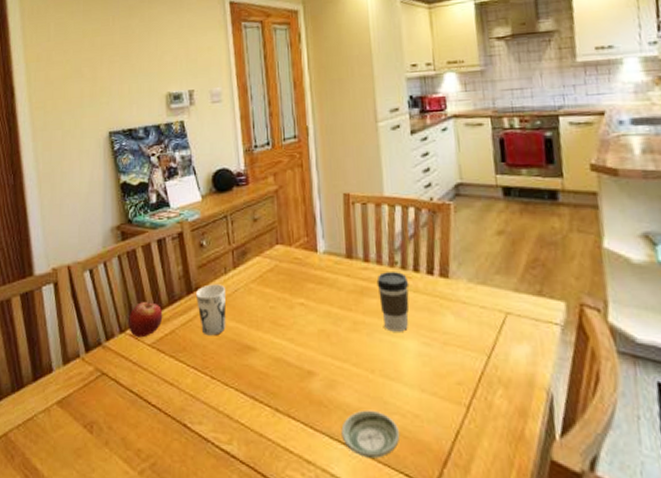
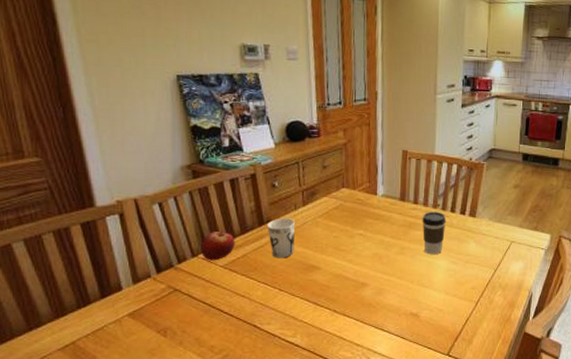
saucer: present [341,409,400,458] -> none [384,308,428,339]

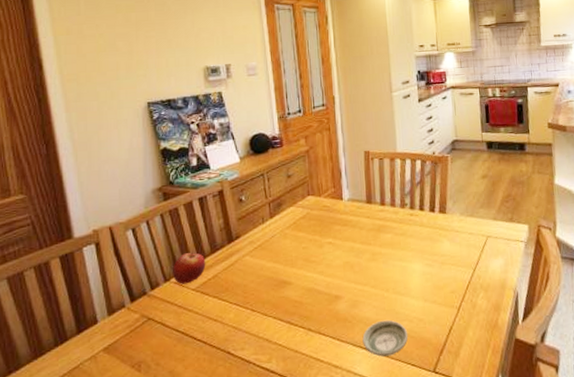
cup: present [266,218,295,259] -> none [236,232,264,276]
saucer: none [384,308,428,339] -> present [362,320,408,357]
coffee cup: present [422,212,447,254] -> none [391,211,416,258]

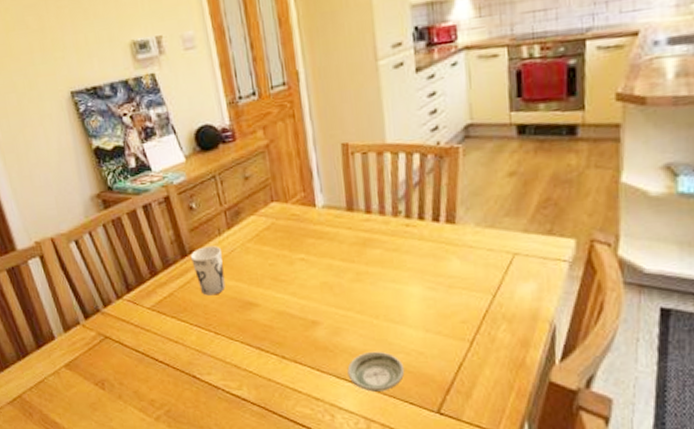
fruit: present [172,253,206,285] -> none [123,268,160,303]
cup: none [236,232,264,276] -> present [190,246,226,296]

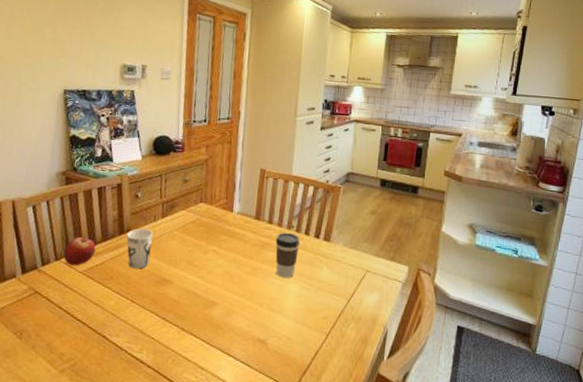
fruit: none [123,268,160,303] -> present [63,237,96,266]
saucer: present [347,351,405,392] -> none [230,332,275,368]
coffee cup: none [379,221,414,280] -> present [275,233,300,278]

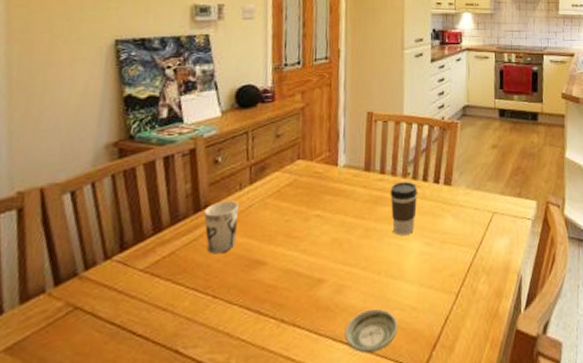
fruit: present [63,237,96,266] -> none [116,224,163,264]
saucer: none [230,332,275,368] -> present [344,308,399,354]

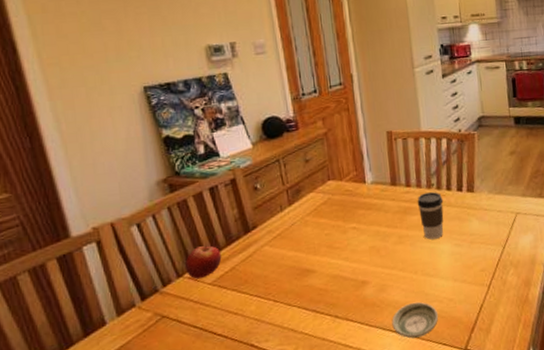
fruit: none [116,224,163,264] -> present [185,246,222,279]
cup: present [203,200,238,254] -> none [253,221,285,267]

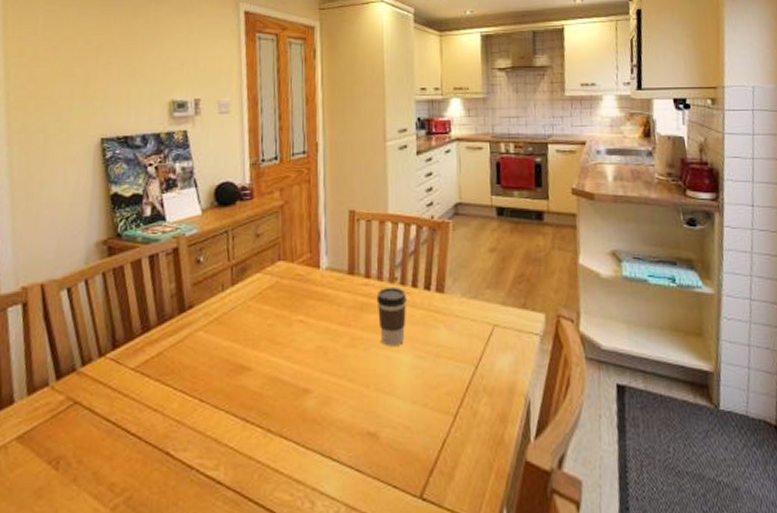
fruit: present [185,246,222,279] -> none [109,323,151,362]
saucer: present [392,301,439,339] -> none [333,424,391,473]

